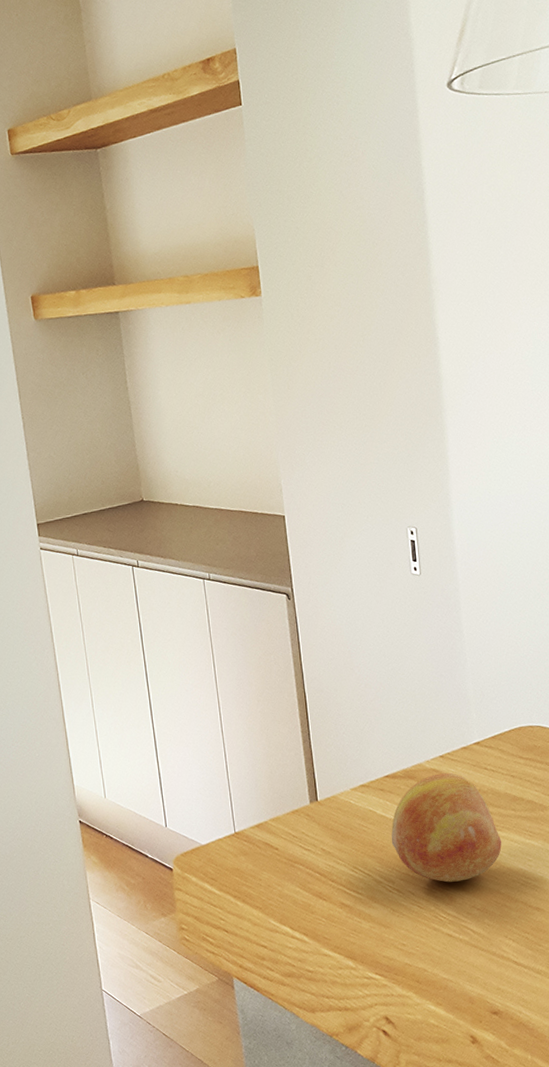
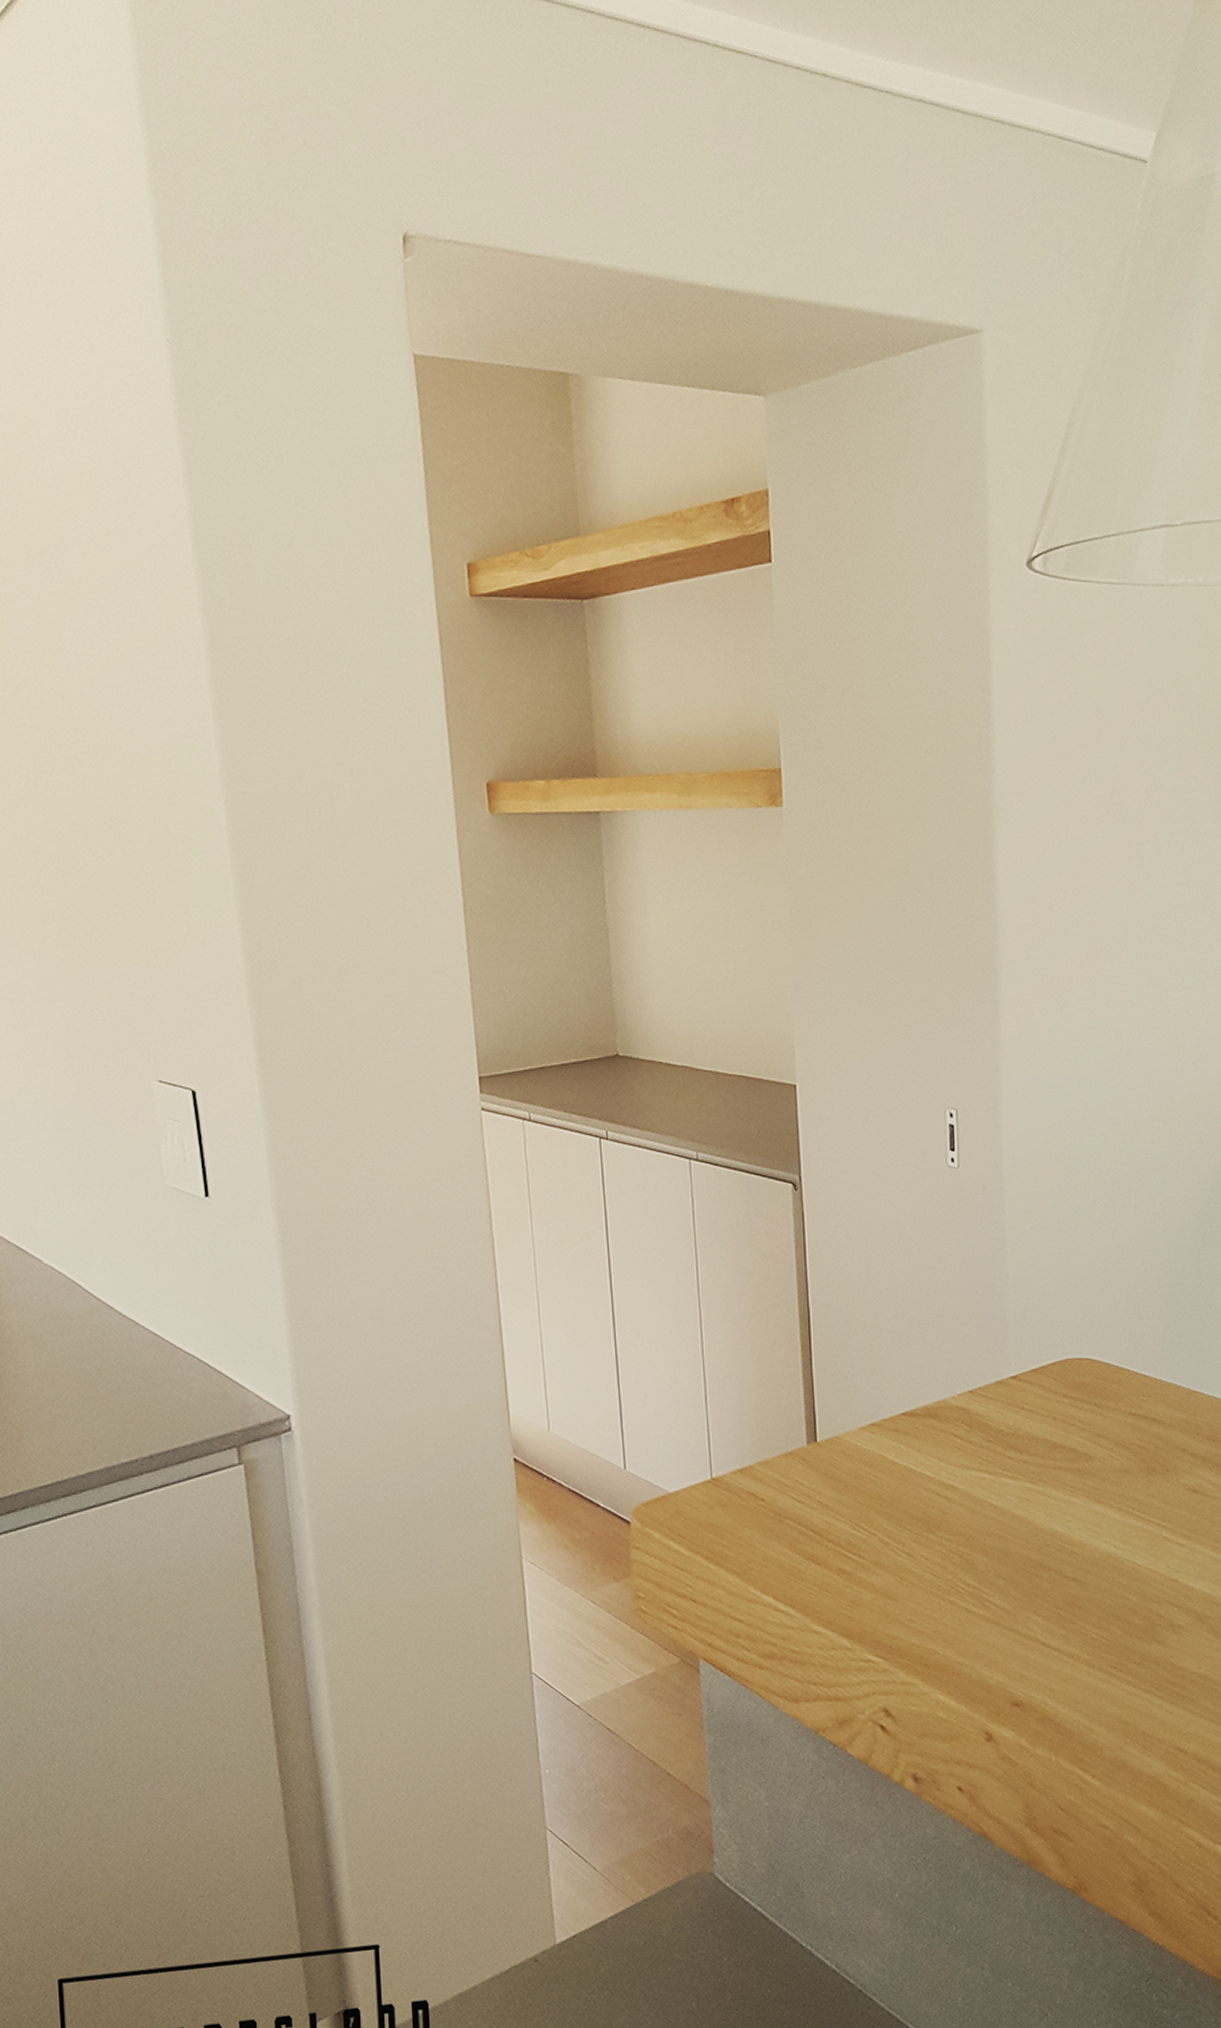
fruit: present [391,772,502,883] -> none [904,1412,1037,1546]

